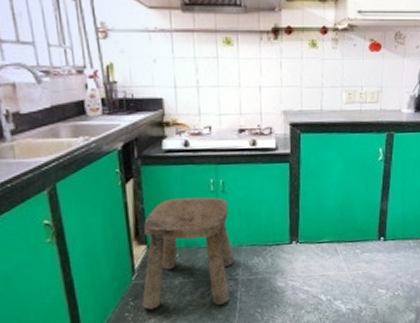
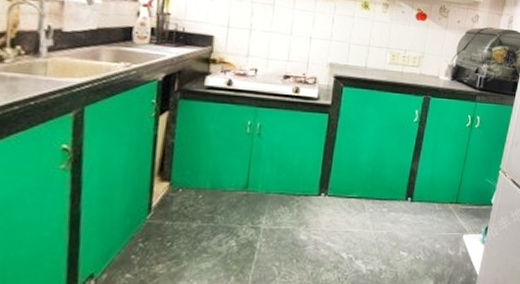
stool: present [142,197,234,310] -> none [153,136,262,254]

